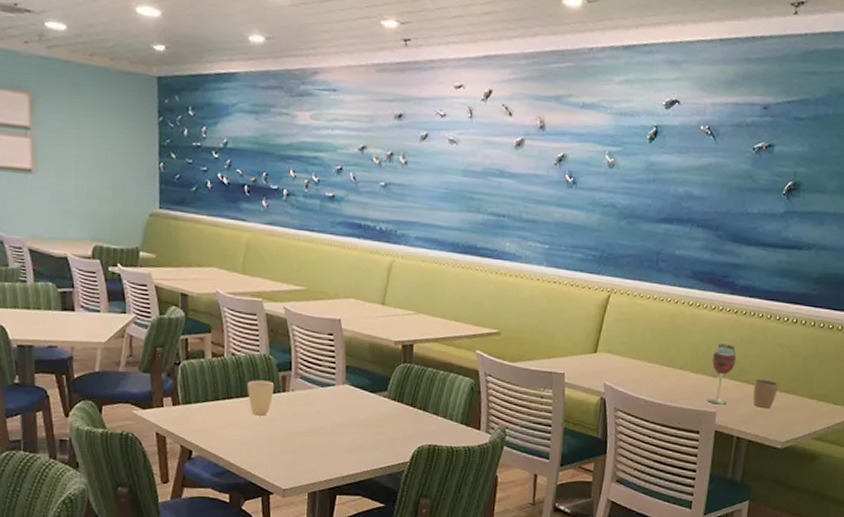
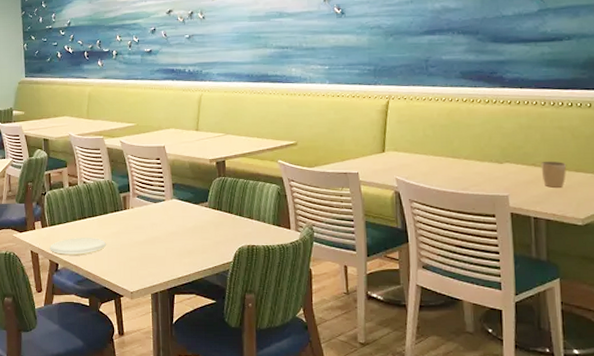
plate: none [182,421,257,443] -> present [50,238,107,256]
cup: present [246,380,275,416] -> none [96,201,118,231]
wineglass: present [707,343,737,405] -> none [494,132,519,188]

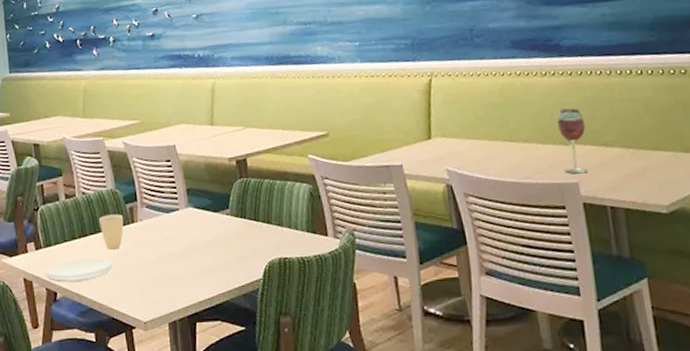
cup: none [96,201,118,231] -> present [98,214,124,250]
wineglass: none [494,132,519,188] -> present [556,108,588,174]
cup: present [540,161,567,188] -> none [612,139,644,171]

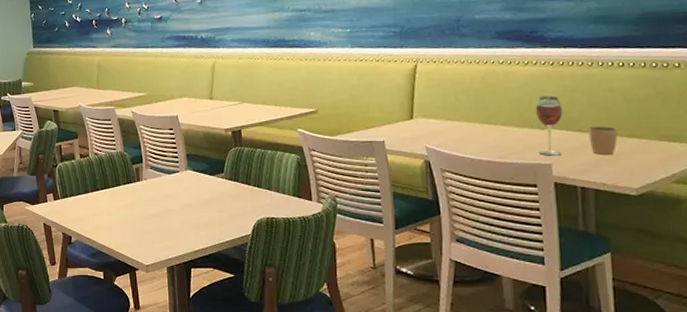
plate: present [46,258,113,283] -> none [62,210,121,228]
cup: present [98,214,124,250] -> none [108,173,131,203]
cup: none [612,139,644,171] -> present [588,126,618,155]

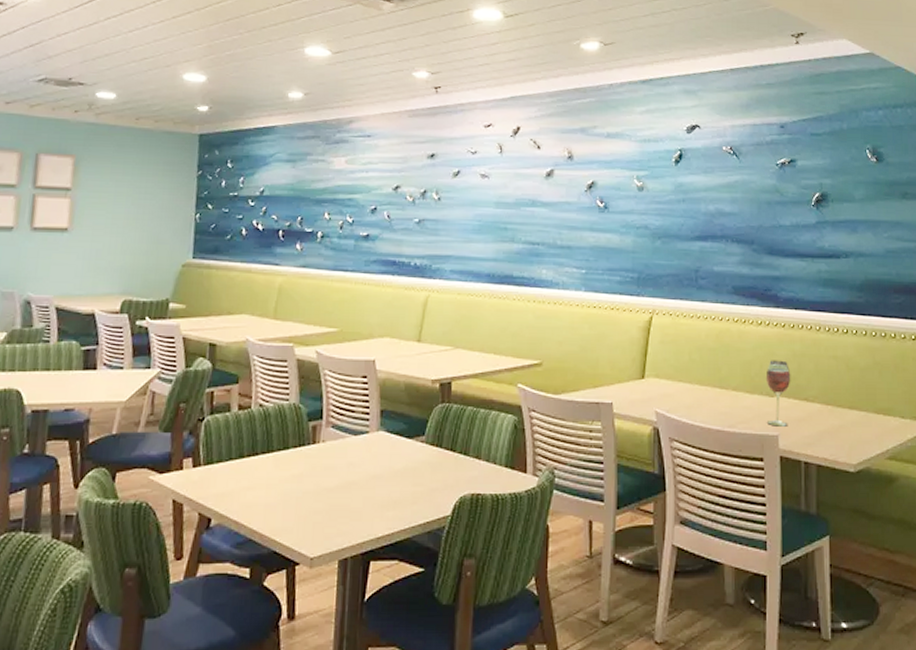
cup: present [588,126,618,155] -> none [813,395,841,427]

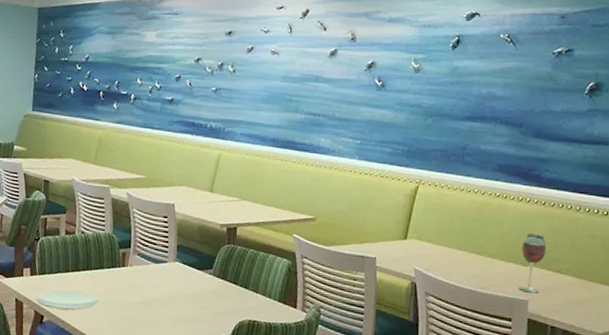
plate: none [201,482,284,507] -> present [36,290,99,310]

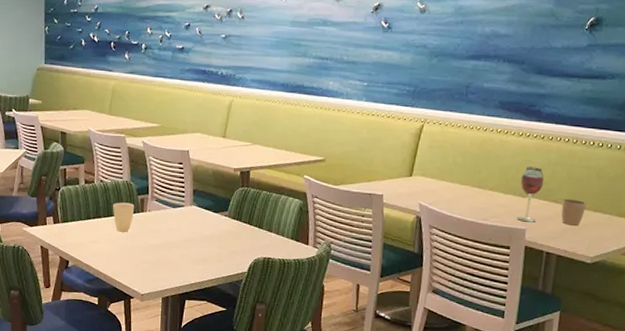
plate: present [36,290,99,310] -> none [61,236,121,255]
cup: none [92,255,116,288] -> present [112,202,135,232]
cup: none [565,269,593,299] -> present [561,198,587,226]

